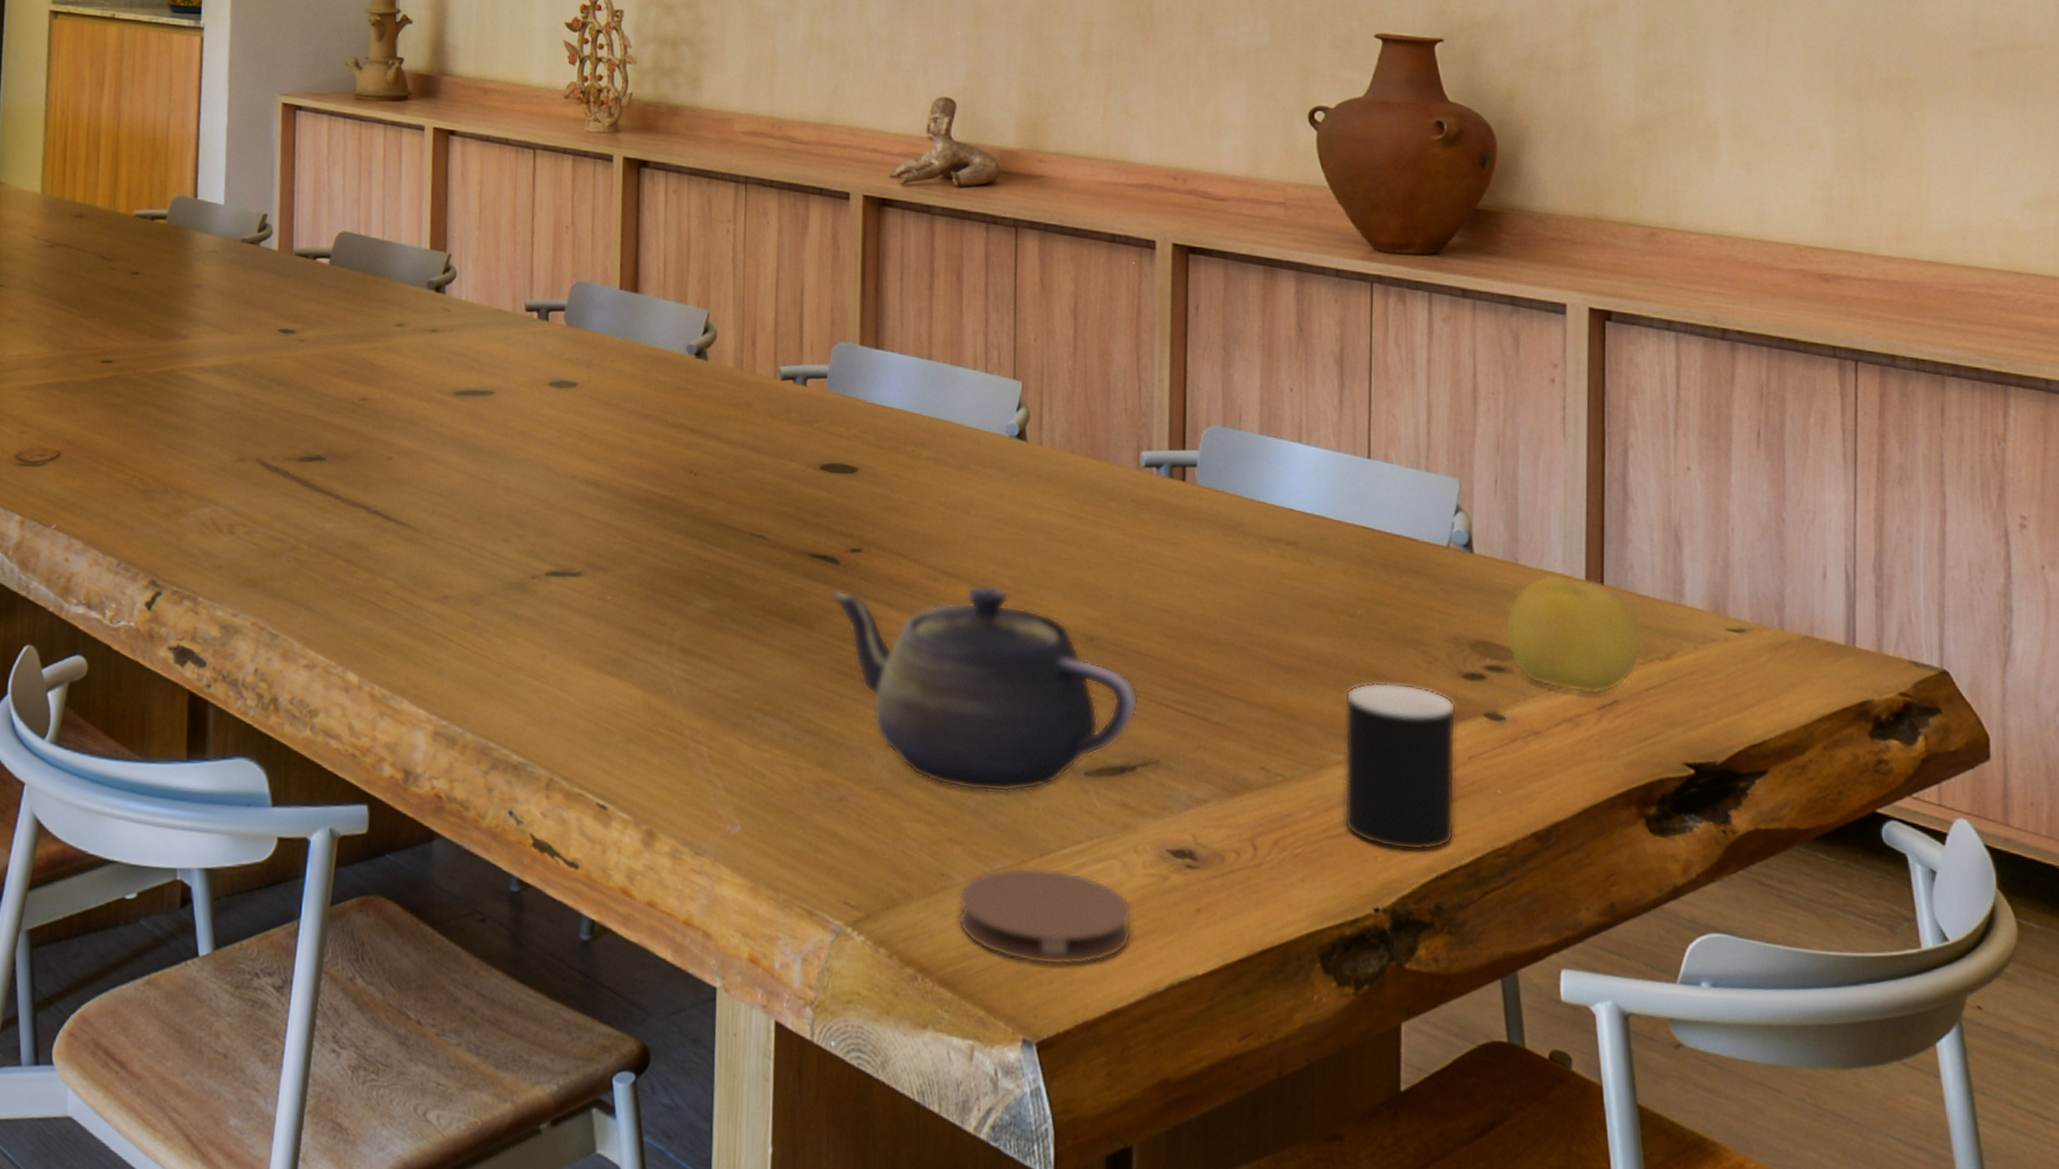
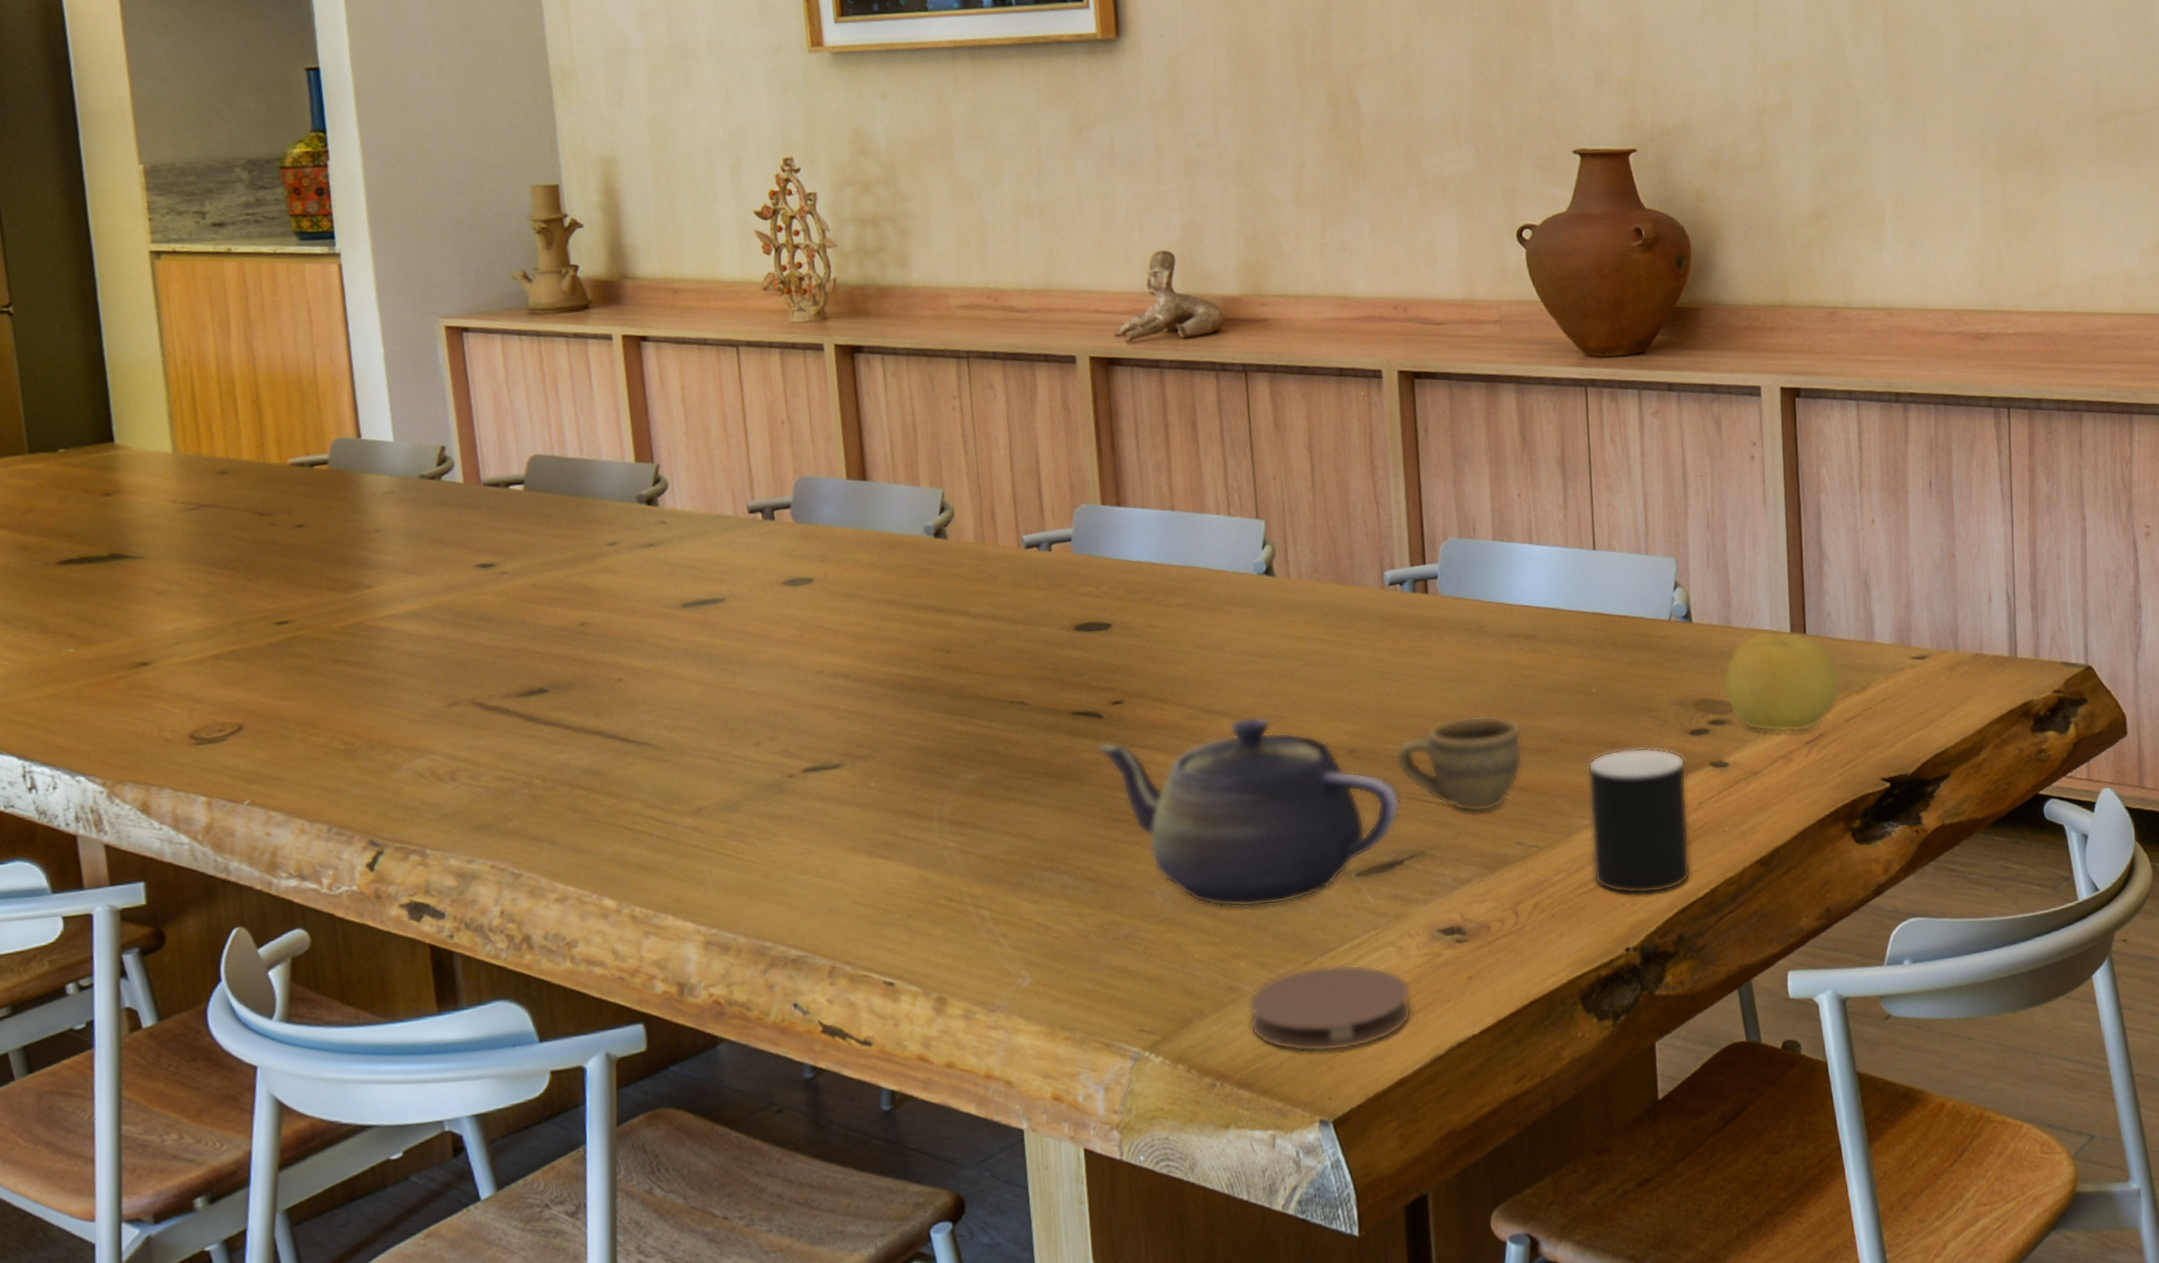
cup: none [1137,620,1276,728] -> present [1395,715,1523,813]

